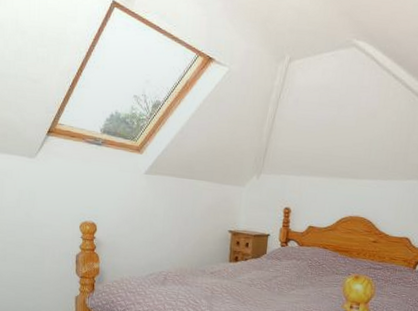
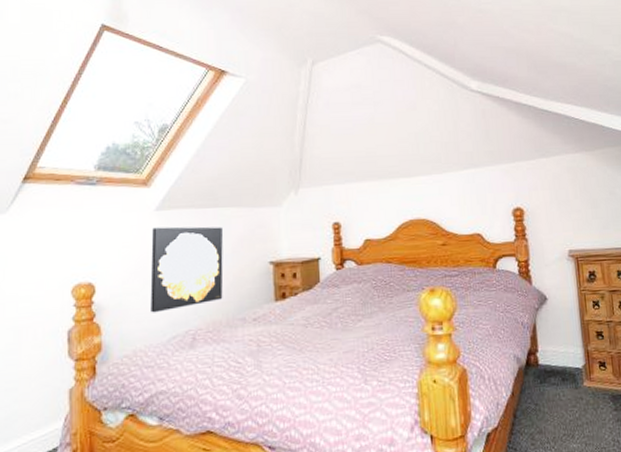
wall art: none [135,187,195,254] -> present [150,226,224,313]

